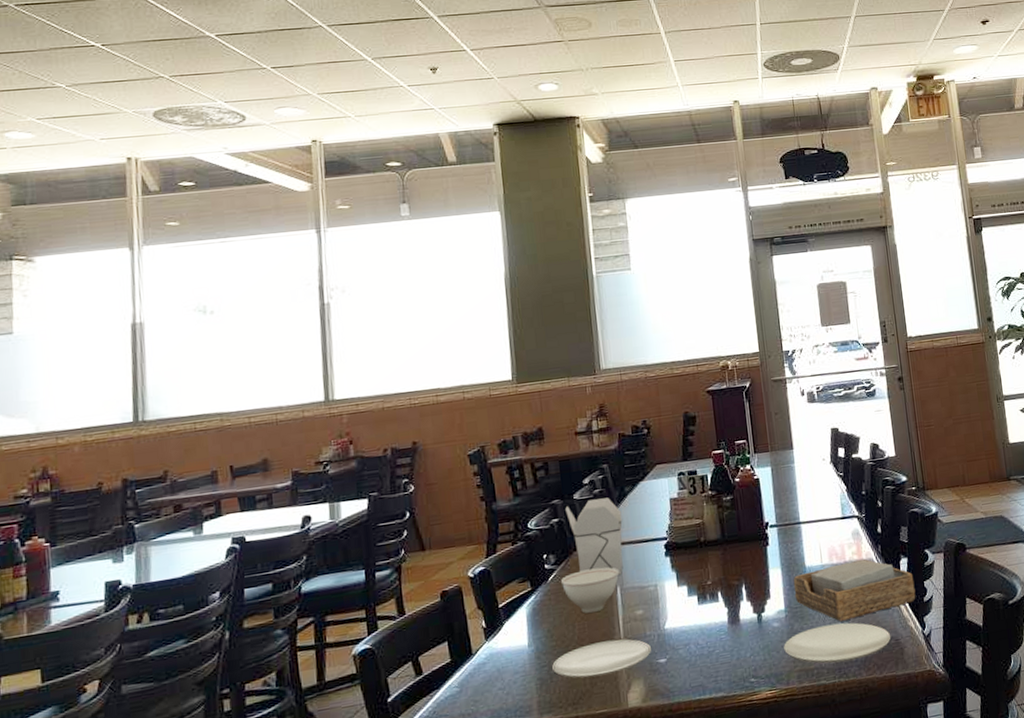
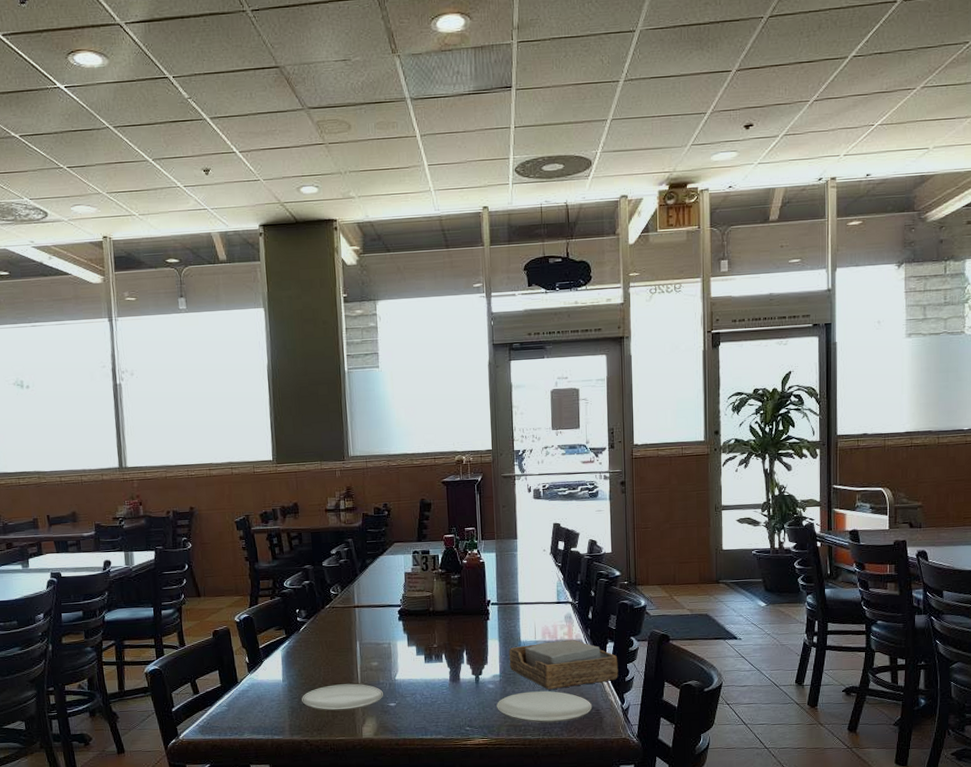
bowl: present [560,567,620,614] -> none [310,624,359,660]
takeout container: present [565,497,626,575] -> none [315,567,367,632]

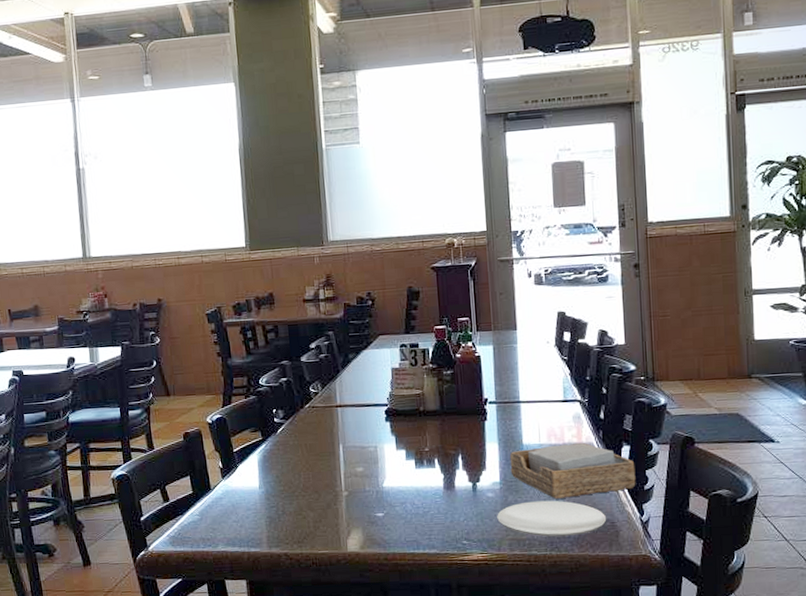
plate: present [302,683,383,711] -> none [280,491,370,522]

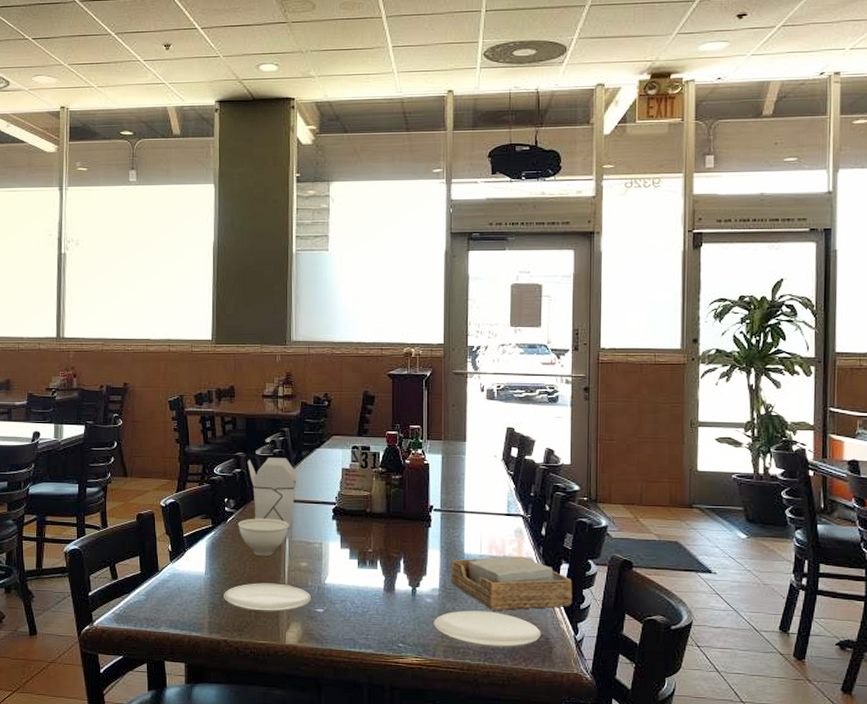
plate: none [280,491,370,522] -> present [224,583,311,613]
bowl: none [288,425,342,465] -> present [237,518,290,556]
takeout container: none [293,362,350,434] -> present [247,458,302,528]

